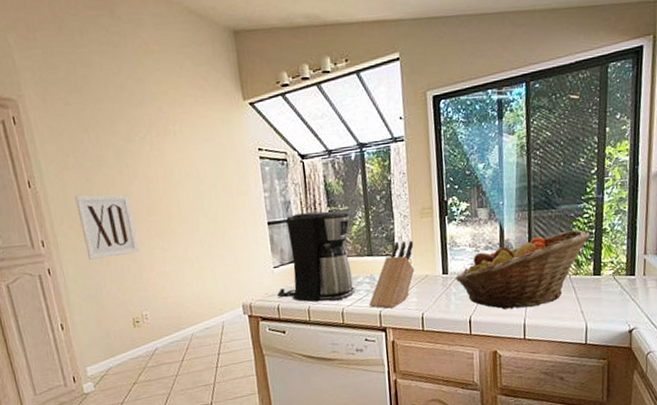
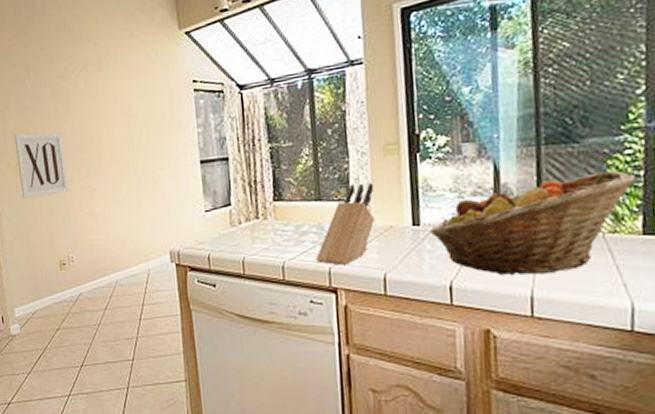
coffee maker: present [277,211,356,302] -> none [208,147,300,253]

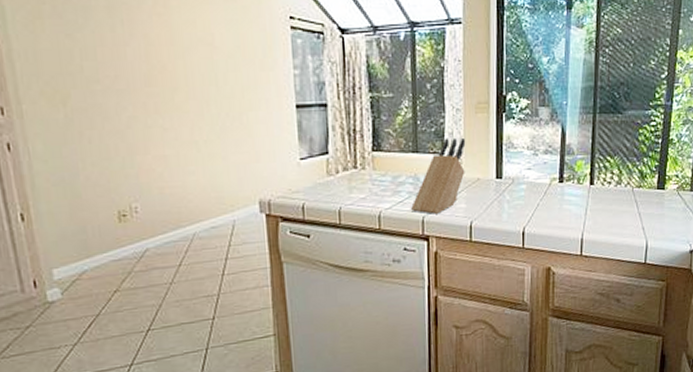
wall art: present [14,132,69,198] -> none [50,53,131,135]
fruit basket: present [429,170,637,275] -> none [509,138,657,222]

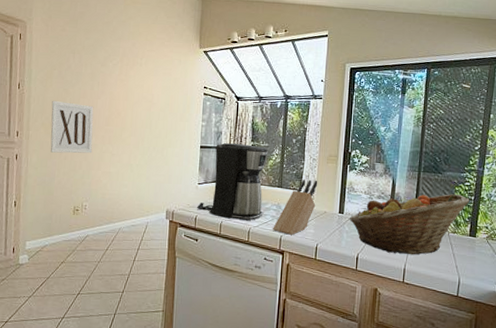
wall art: none [50,53,131,135] -> present [50,100,94,154]
coffee maker: none [303,96,397,203] -> present [197,143,268,221]
fruit basket: none [509,138,657,222] -> present [349,194,470,255]

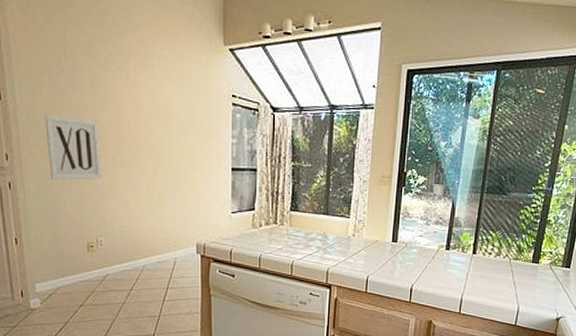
coffee maker: present [197,143,268,221] -> none [232,163,311,253]
knife block: present [273,179,318,235] -> none [319,204,369,267]
fruit basket: present [349,194,470,255] -> none [403,217,536,285]

